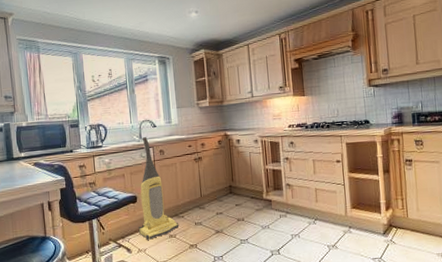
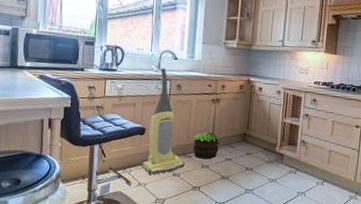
potted plant: none [183,190,208,217] -> present [193,132,219,159]

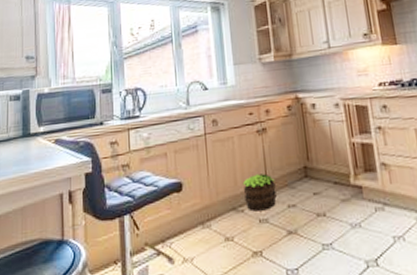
vacuum cleaner: present [141,68,185,175] -> none [183,103,238,245]

